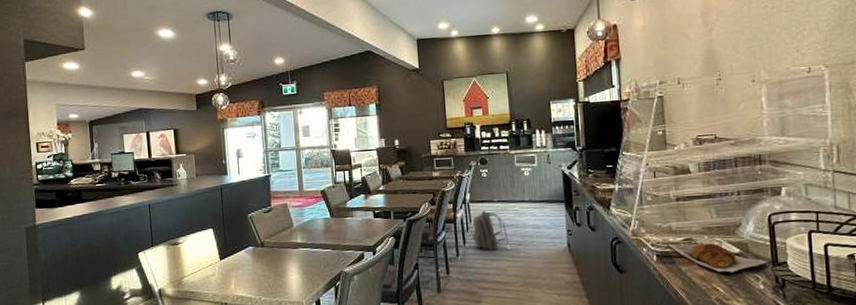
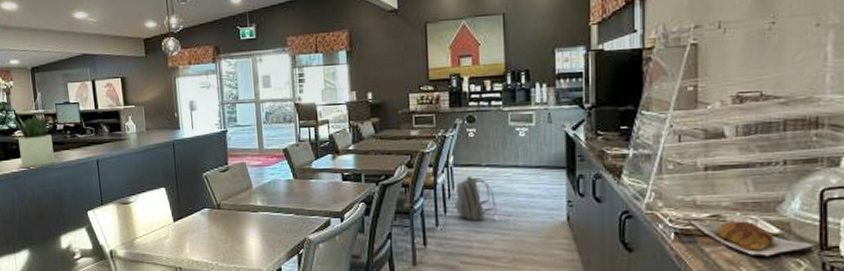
planter: none [70,163,112,214] -> present [14,114,58,169]

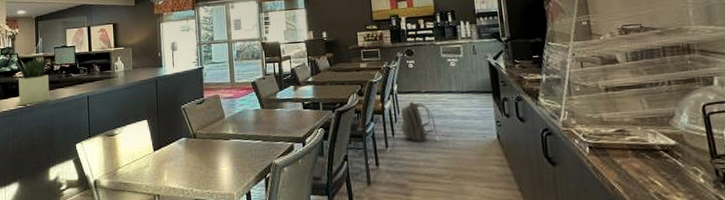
crescent roll: present [688,219,821,258] -> none [599,134,711,167]

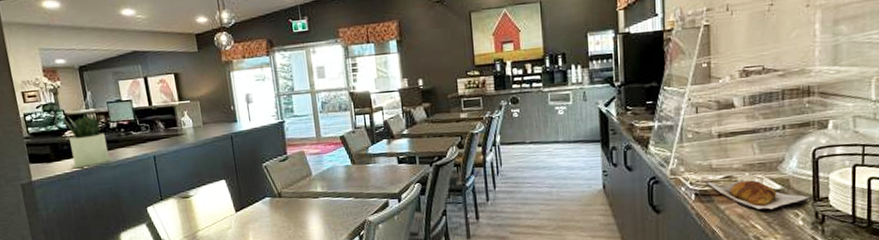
backpack: present [400,101,437,141] -> none [503,152,541,194]
crescent roll: none [599,134,711,167] -> present [706,179,814,211]

